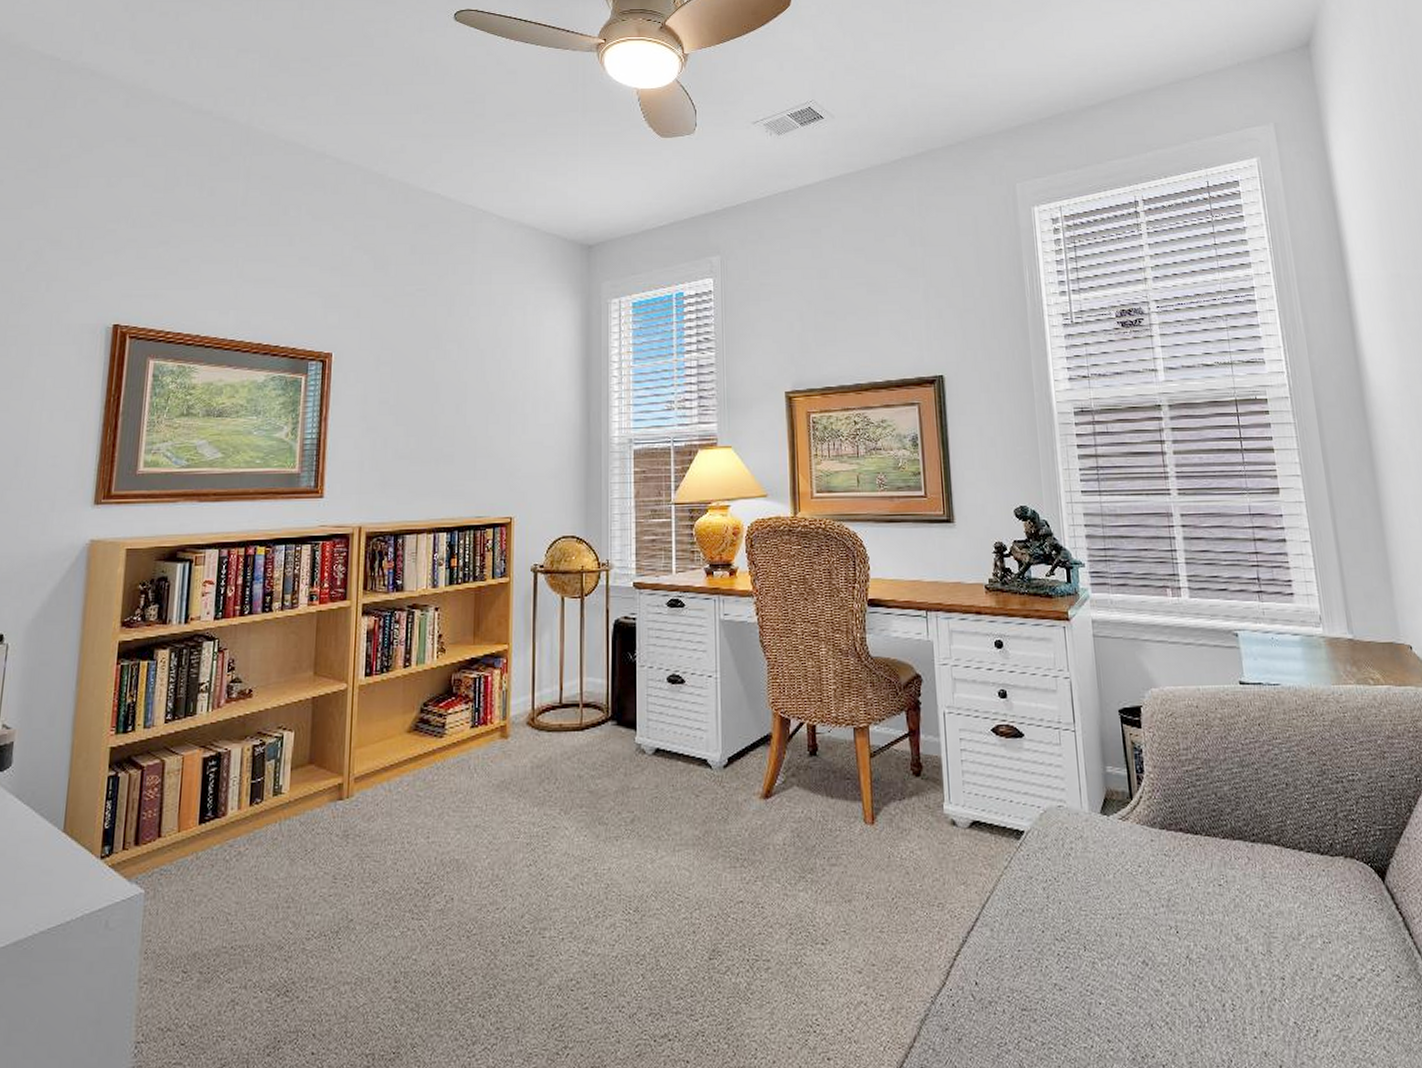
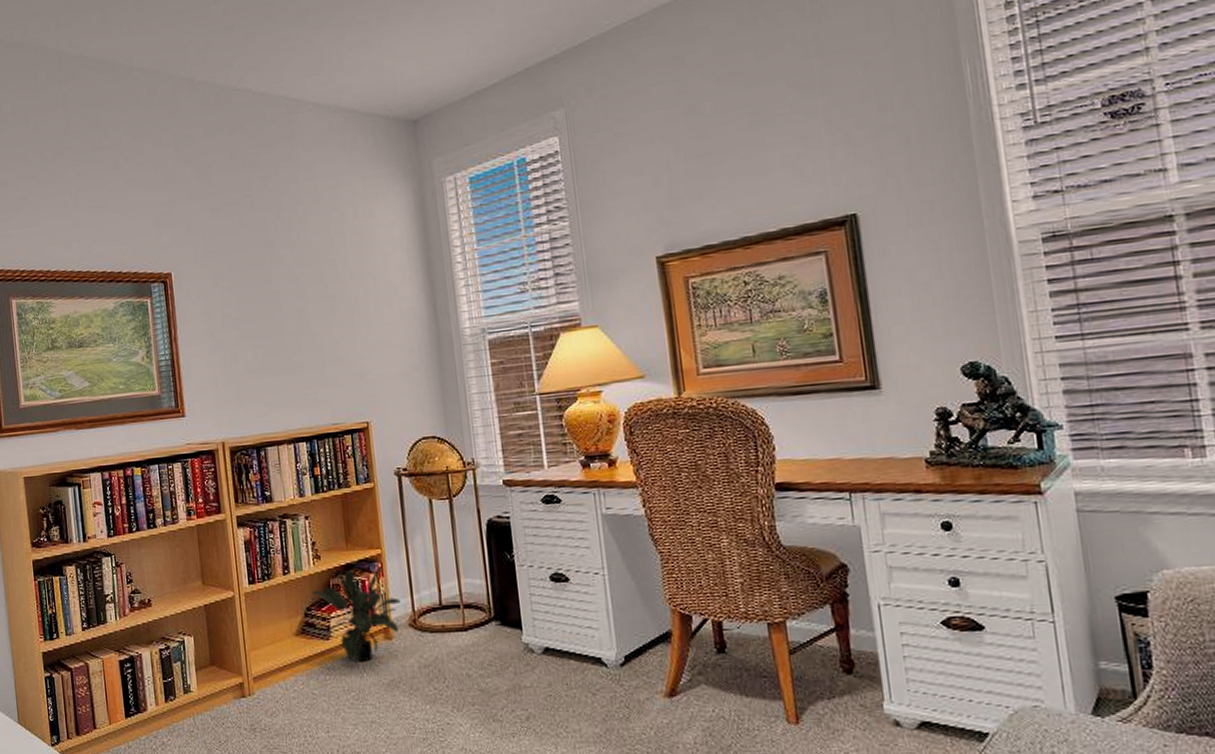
potted plant: none [431,663,522,762] -> present [312,567,401,663]

